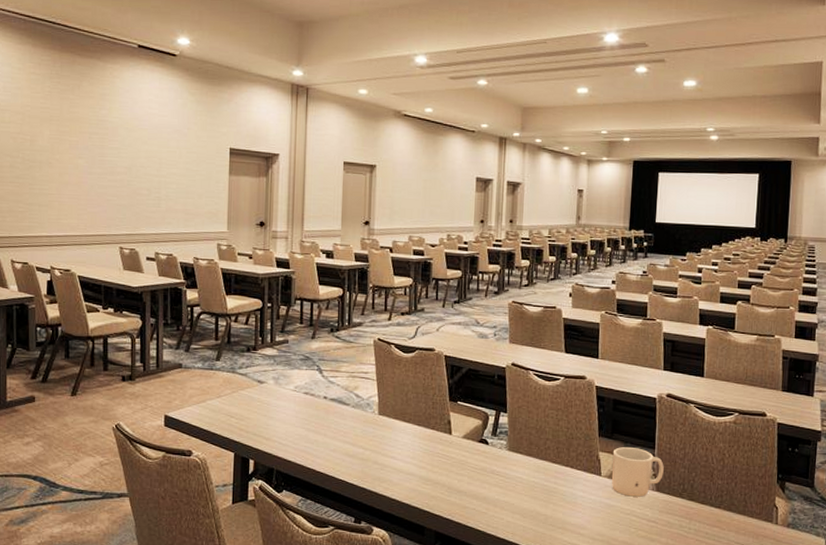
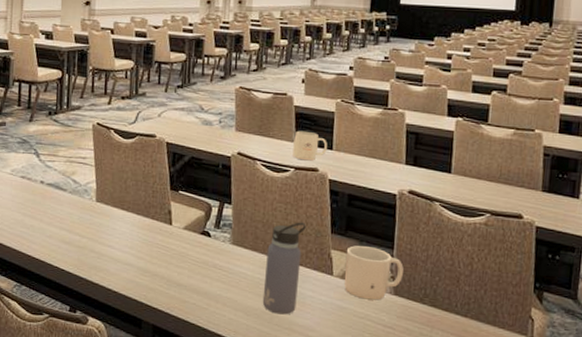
water bottle: none [537,427,576,515] -> present [262,222,306,315]
mug: none [562,341,594,370] -> present [293,130,327,161]

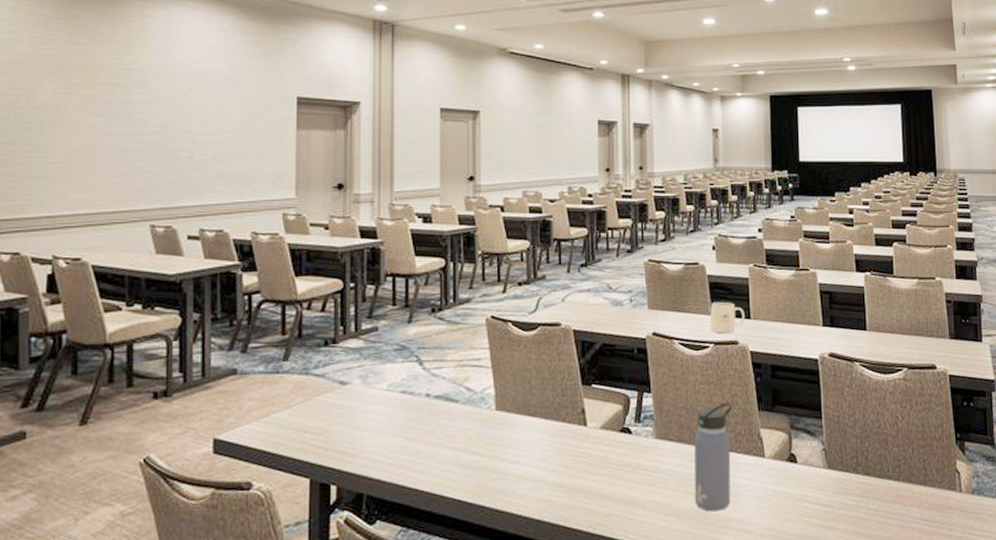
mug: present [344,245,404,300] -> none [775,419,834,479]

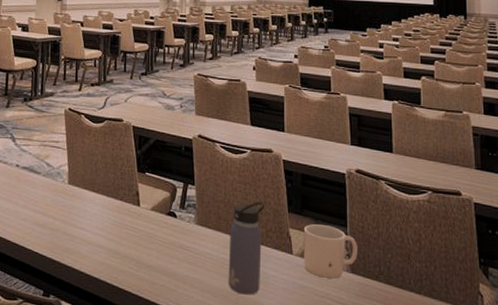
mug: present [710,301,745,334] -> none [249,114,279,143]
mug: none [775,419,834,479] -> present [303,223,357,279]

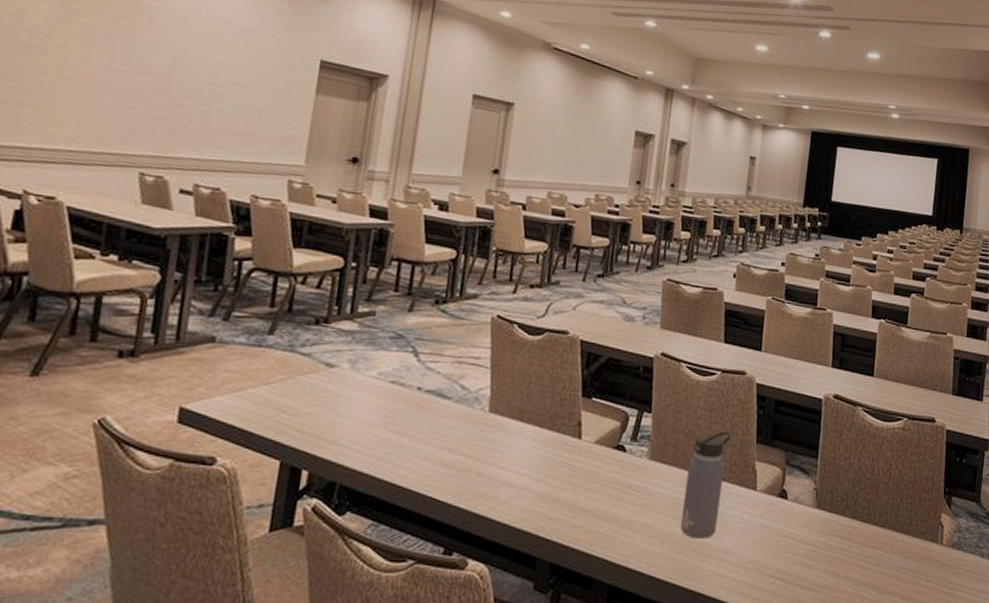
mug: present [303,223,357,279] -> none [767,455,827,515]

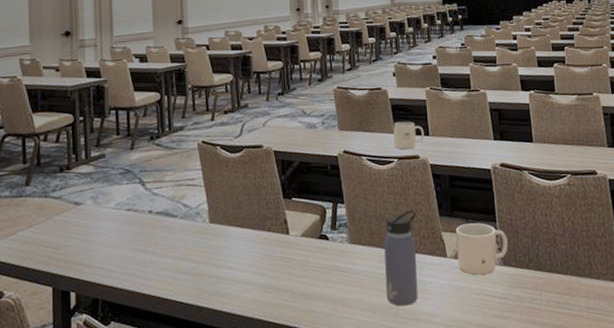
mug: none [720,329,757,363] -> present [393,121,424,150]
mug: none [767,455,827,515] -> present [455,222,508,275]

